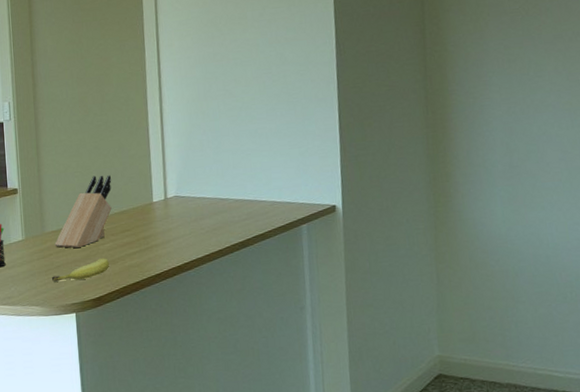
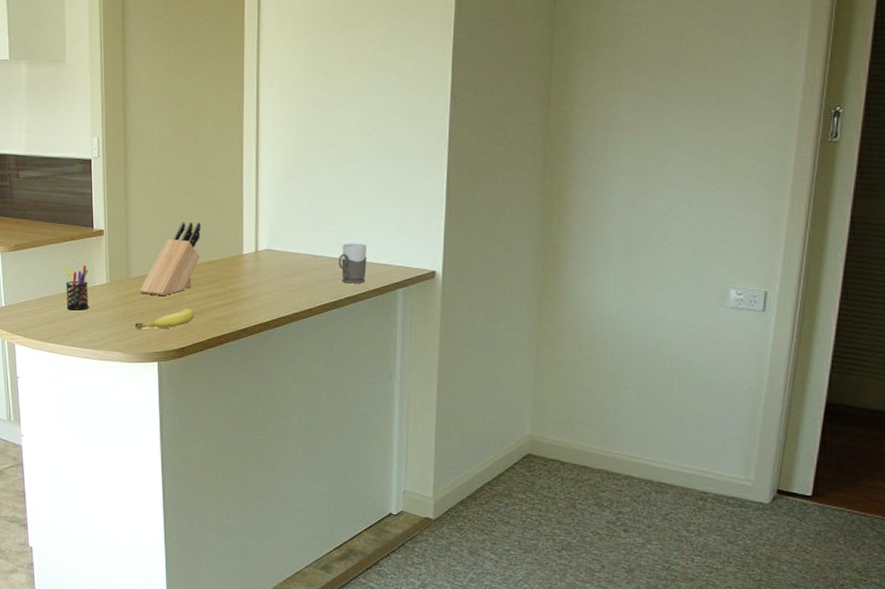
mug: none [243,184,271,223] -> present [337,243,367,284]

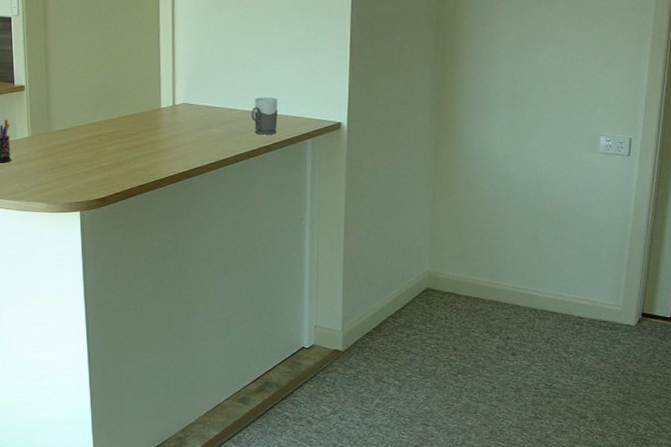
fruit: present [134,308,194,329] -> none [56,160,115,180]
knife block: present [139,222,201,296] -> none [61,77,121,149]

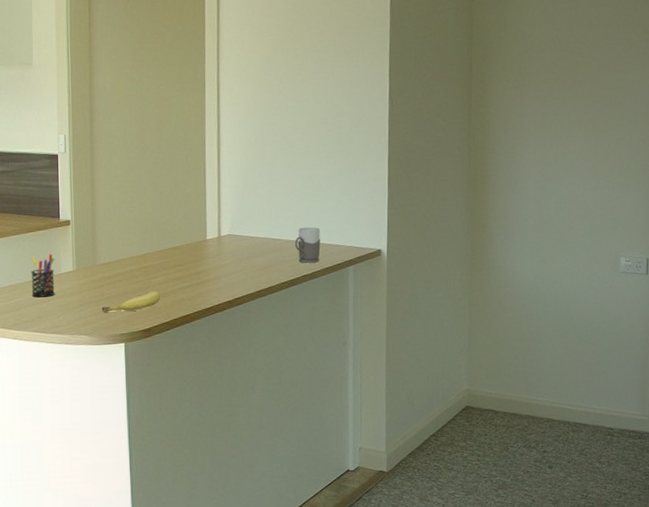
fruit: none [56,160,115,180] -> present [101,291,160,312]

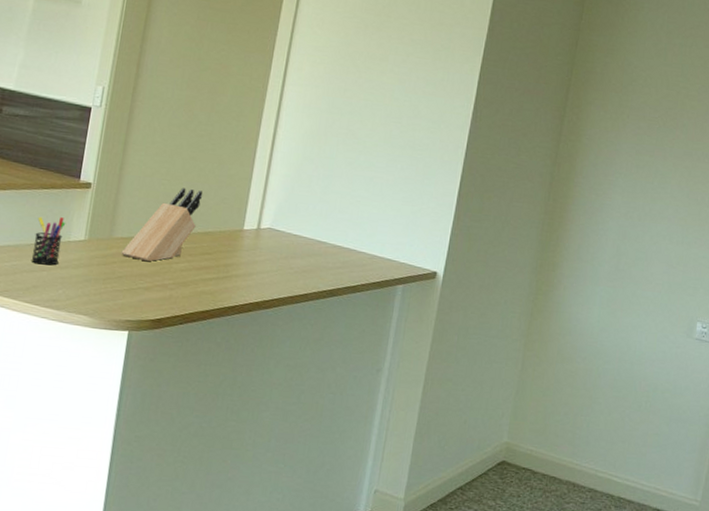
fruit: present [101,291,160,312] -> none [108,277,180,297]
knife block: none [106,211,167,281] -> present [121,187,203,262]
mug: present [294,226,321,263] -> none [341,233,373,275]

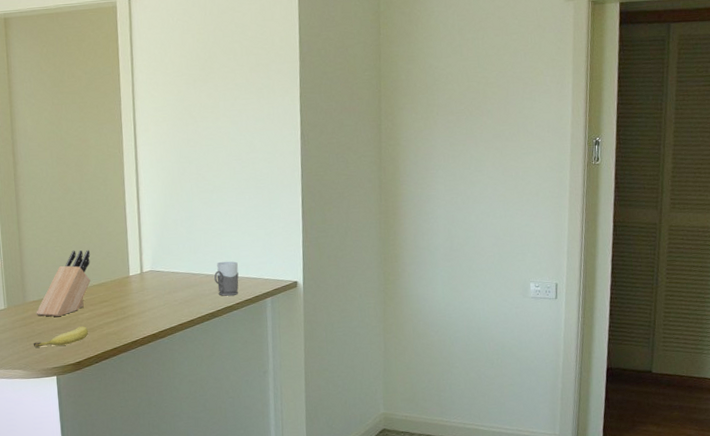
fruit: none [108,277,180,297] -> present [33,326,88,348]
mug: none [341,233,373,275] -> present [213,261,239,296]

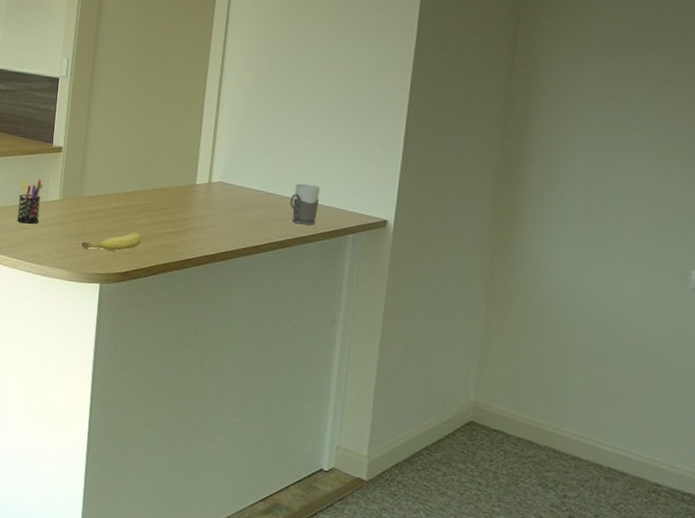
knife block: present [36,250,91,317] -> none [90,147,158,218]

